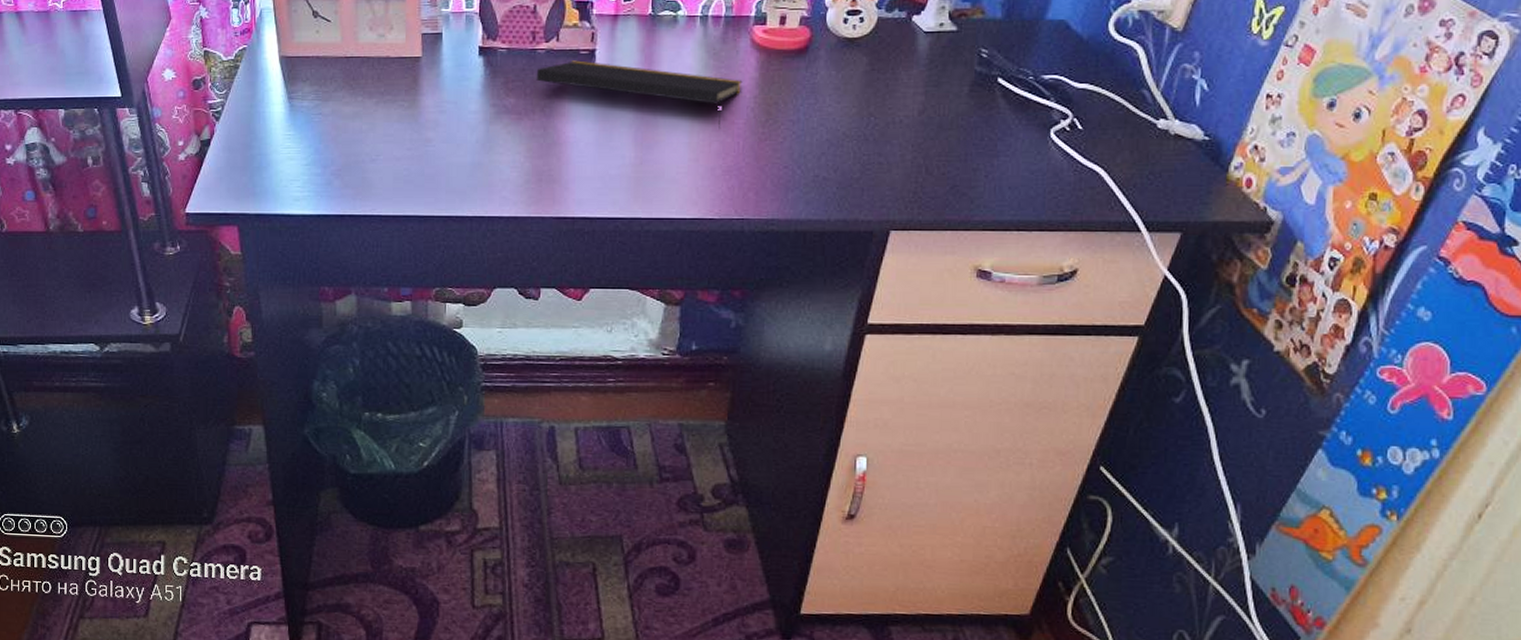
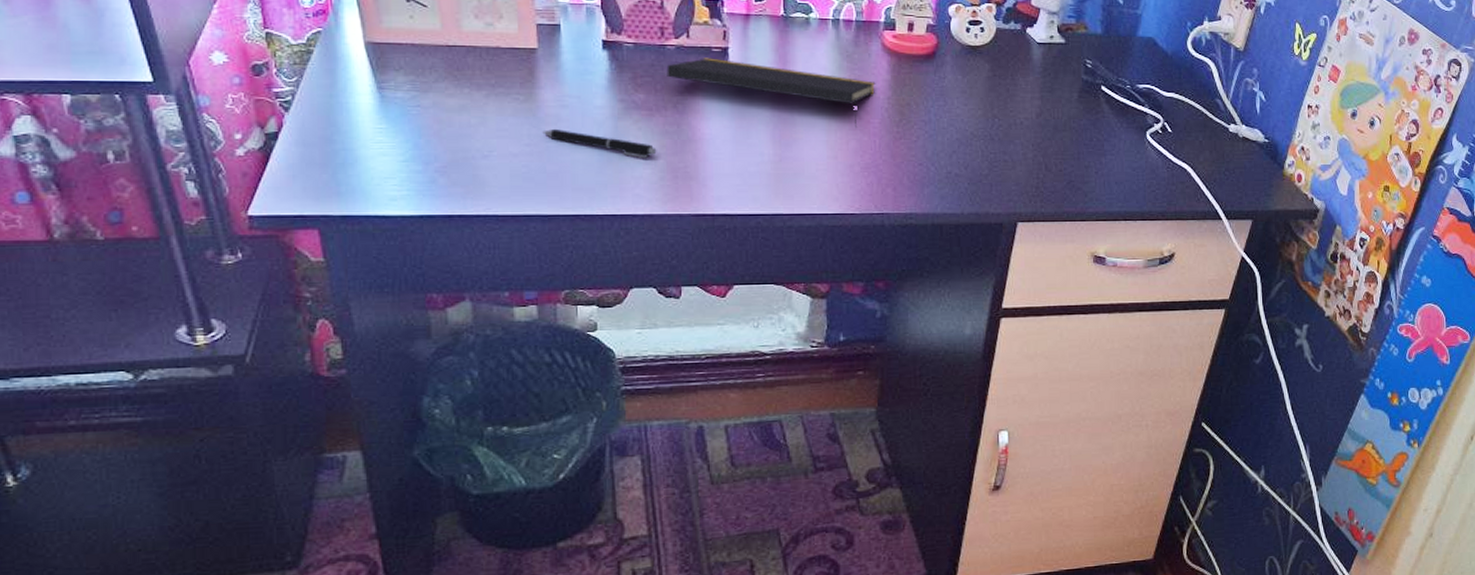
pen: none [422,133,524,161] -> present [542,128,657,158]

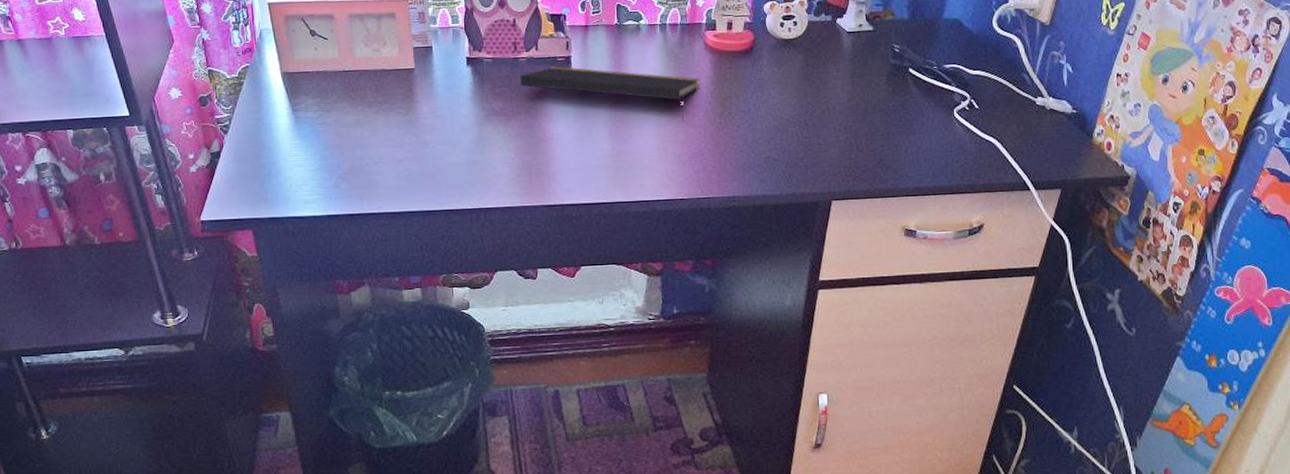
pen: present [542,128,657,158] -> none [421,136,514,158]

